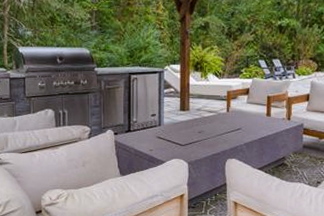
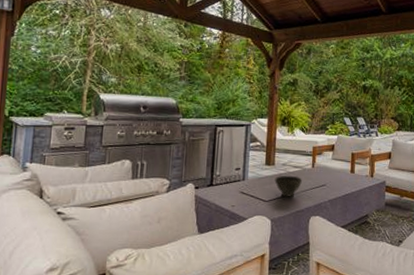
bowl: none [190,120,217,141] -> present [274,175,302,197]

